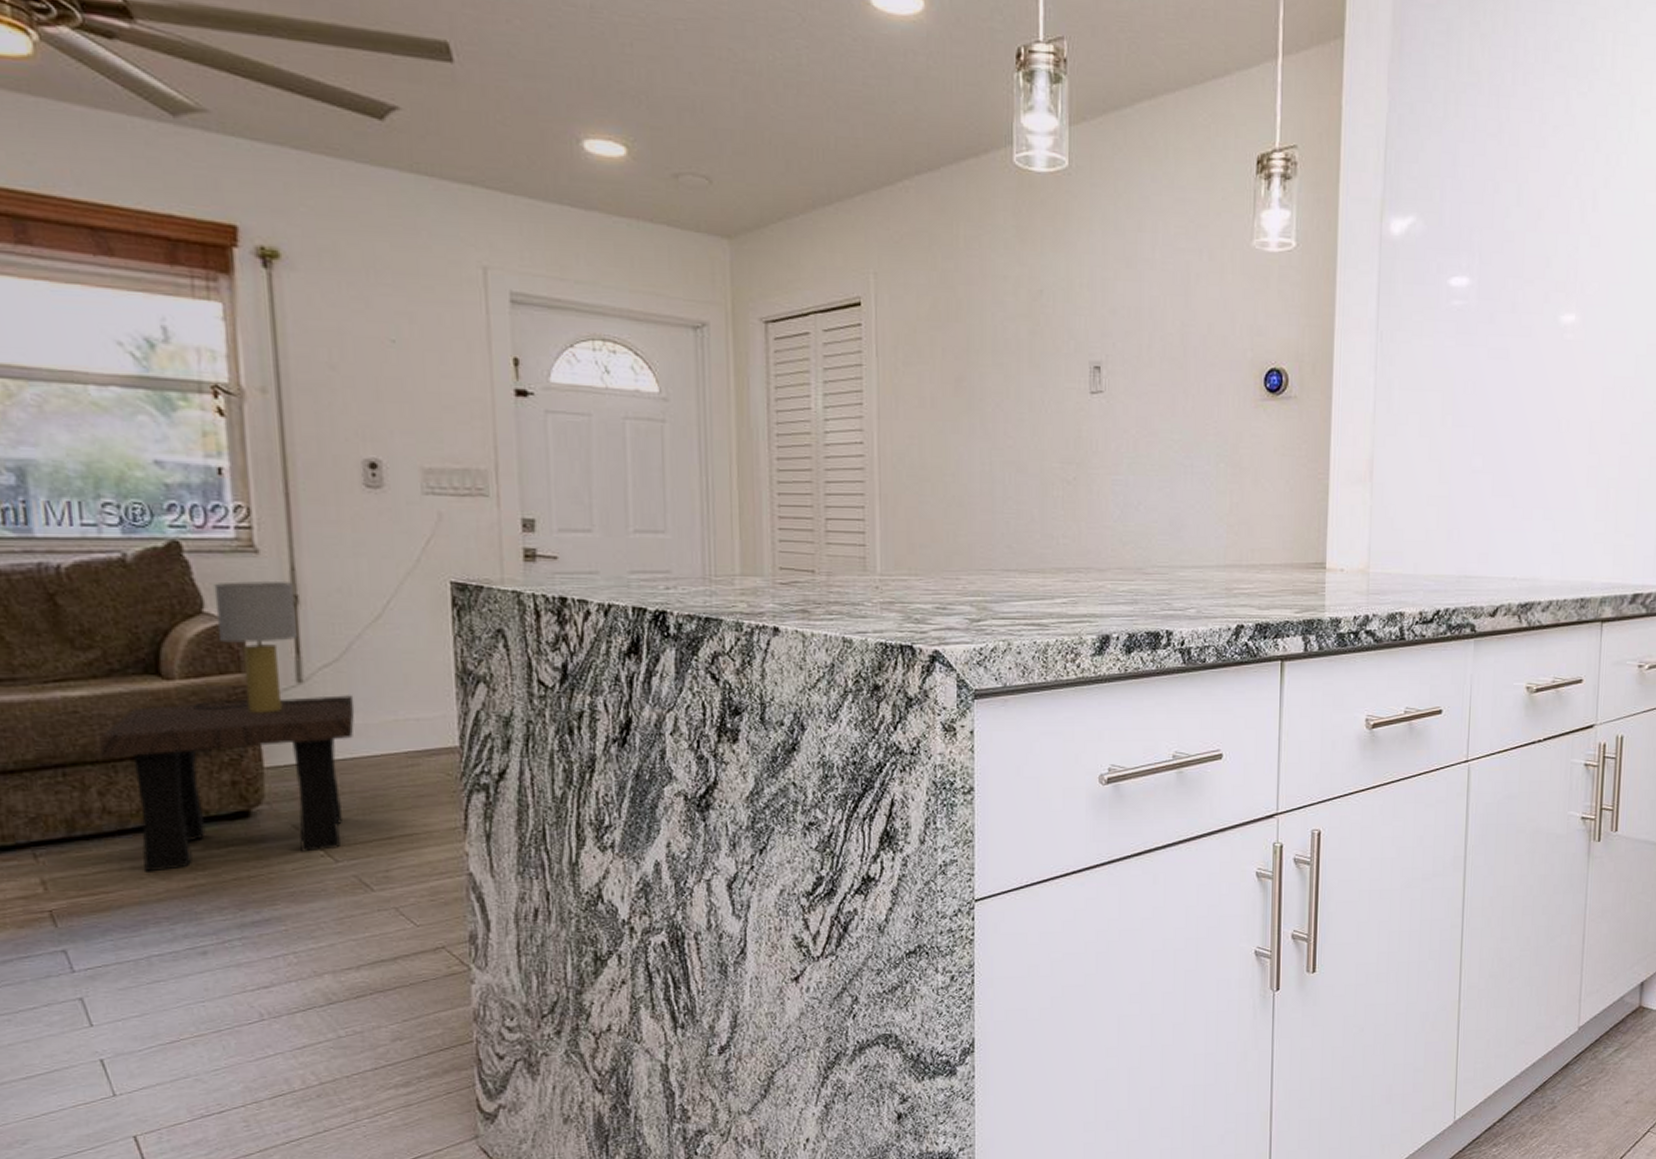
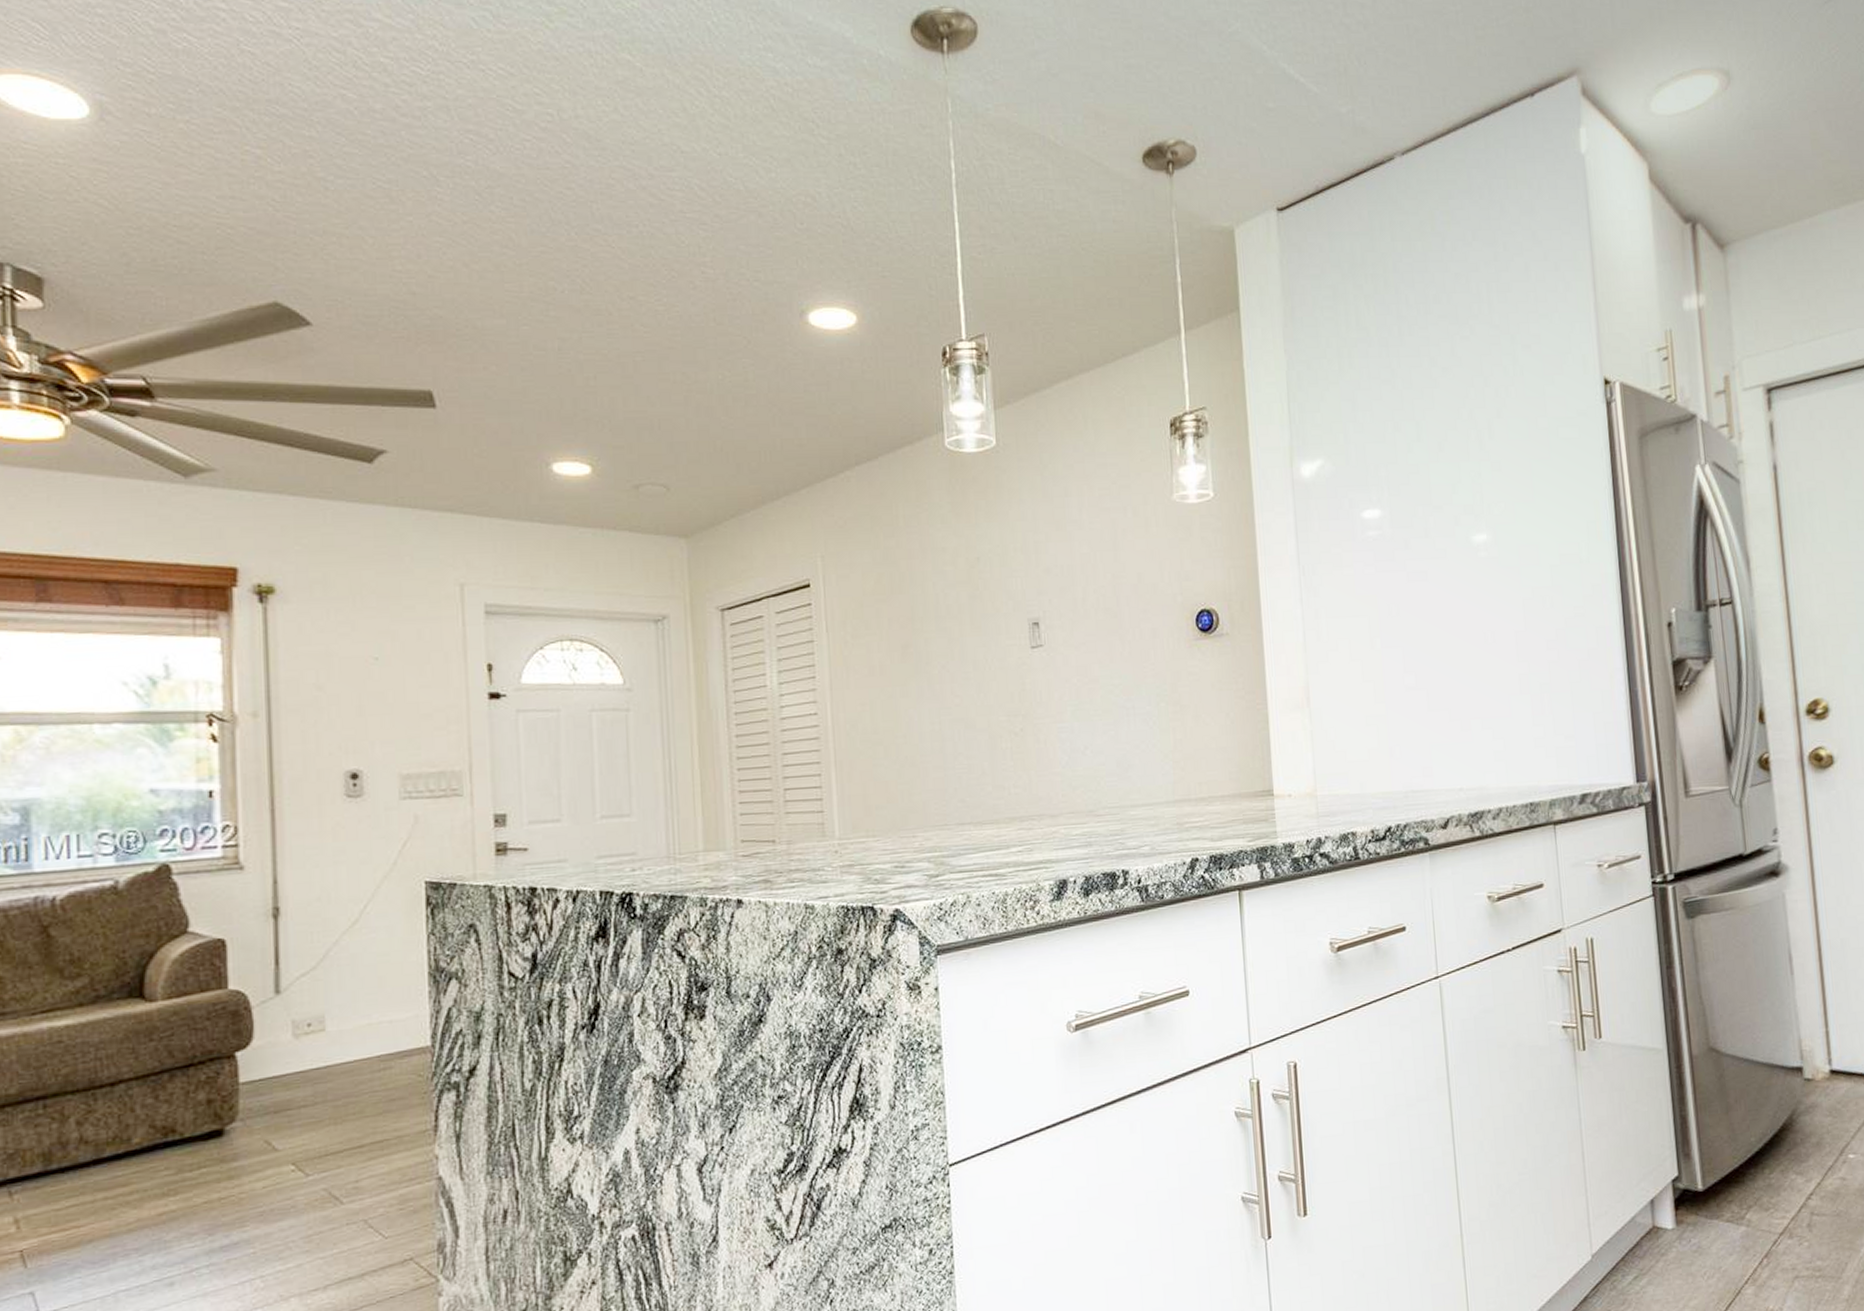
side table: present [99,695,355,872] -> none [81,1002,330,1202]
table lamp: present [193,580,351,713] -> none [174,894,326,1030]

